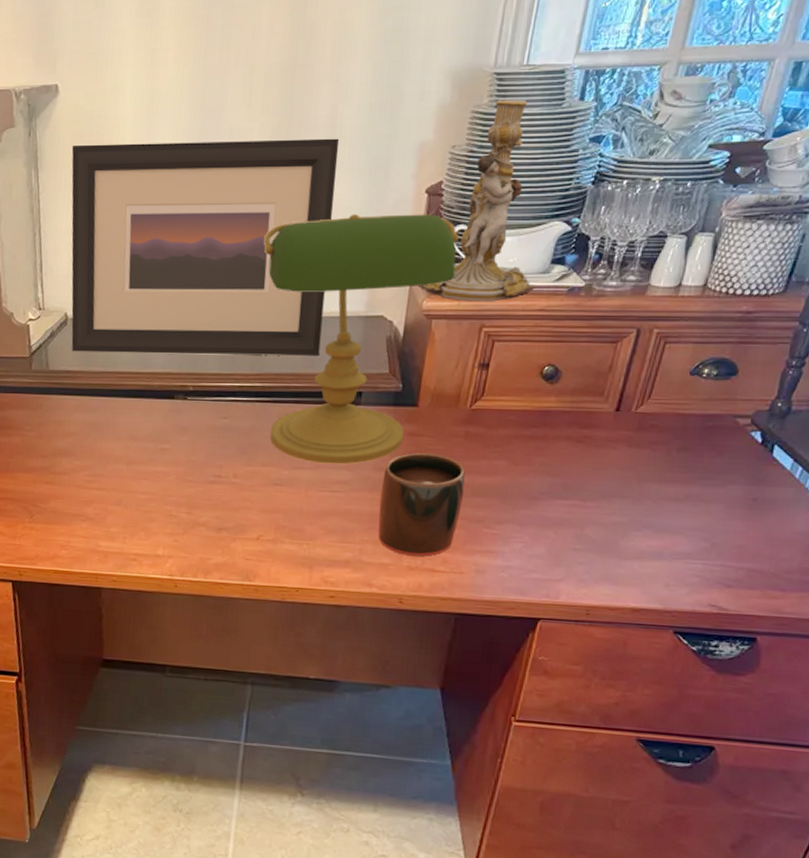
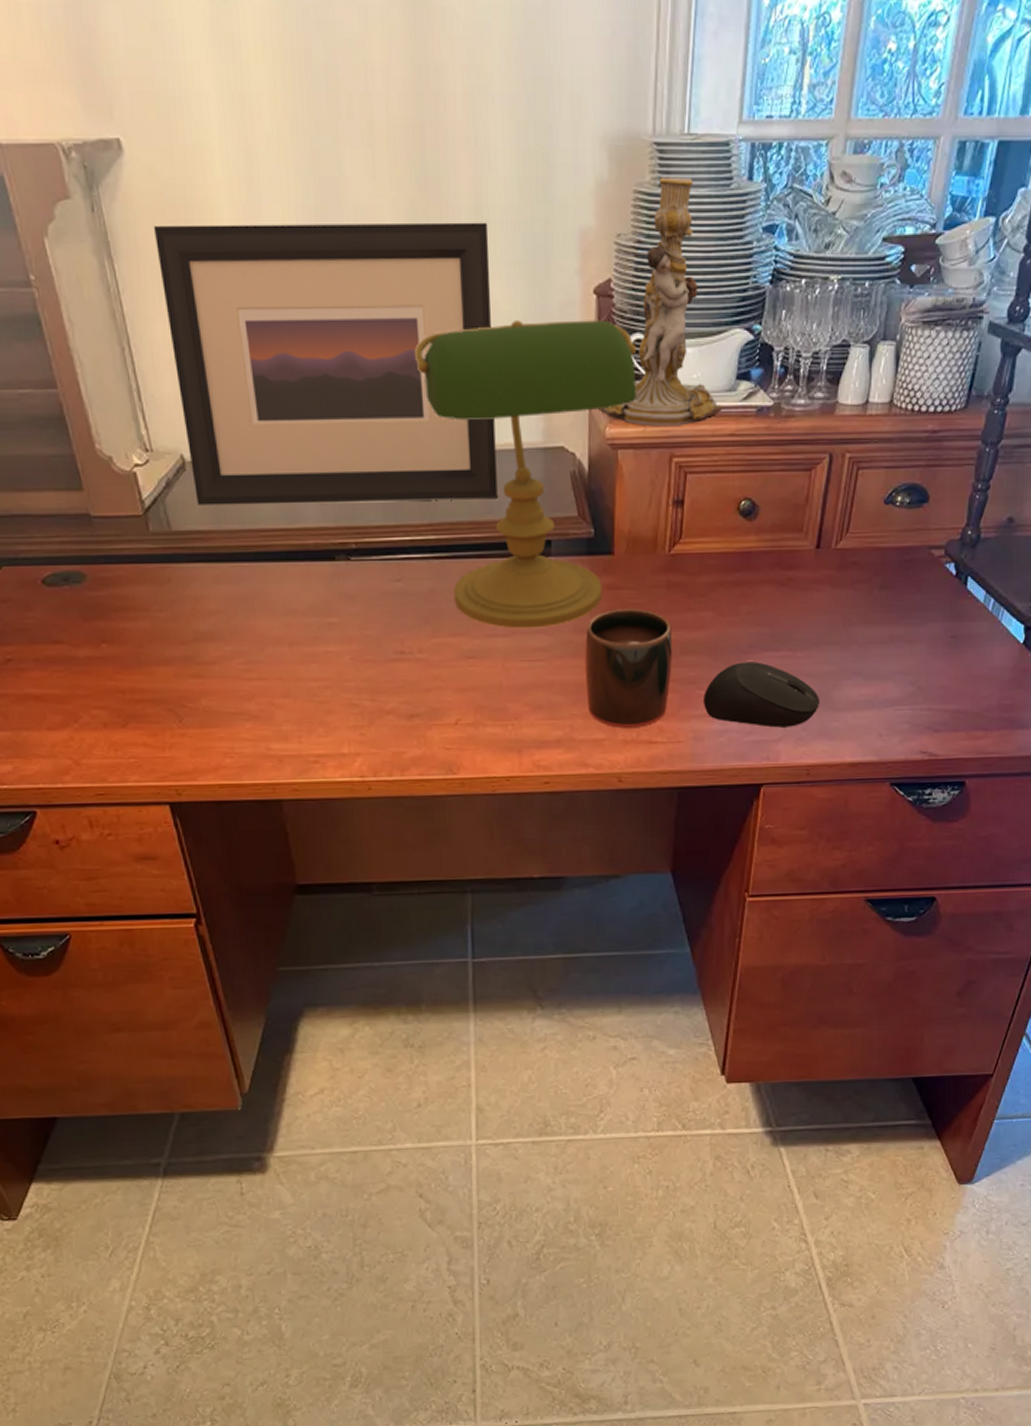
computer mouse: none [489,507,606,570] -> present [703,661,820,728]

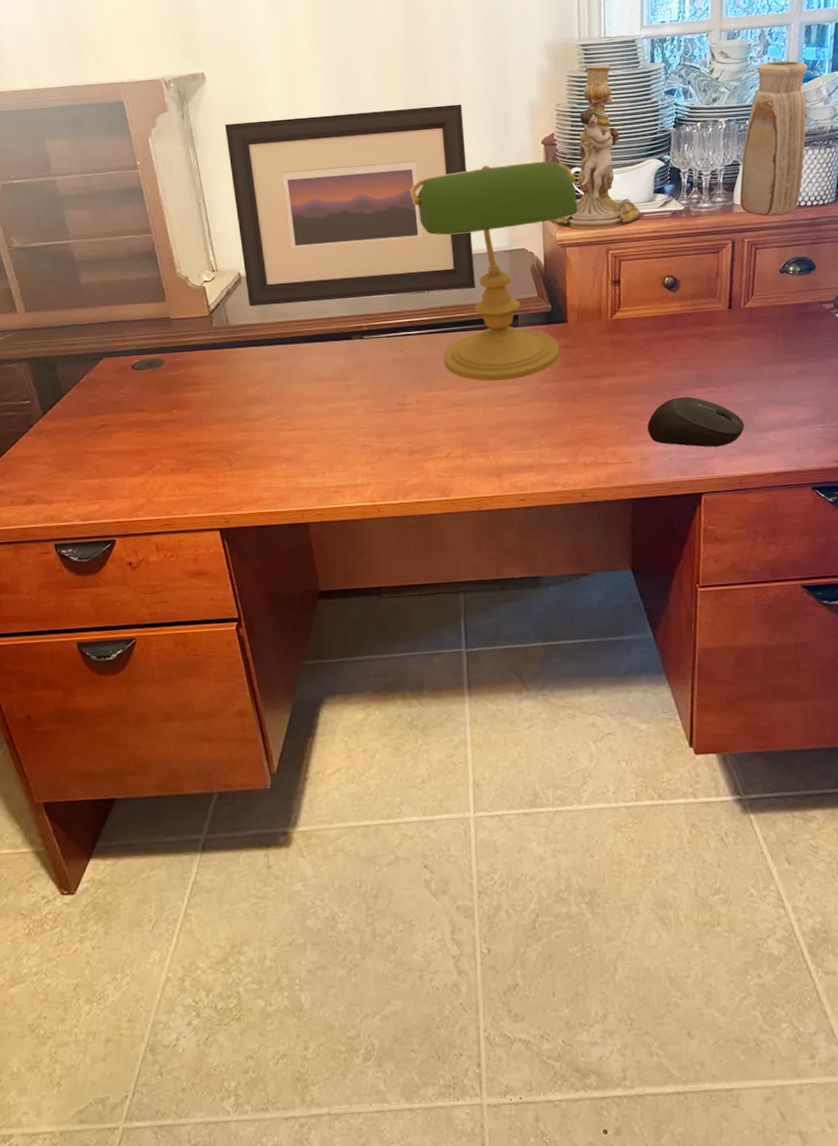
mug: present [585,609,672,728] -> none [548,361,620,454]
vase: none [844,194,954,424] -> present [739,61,808,217]

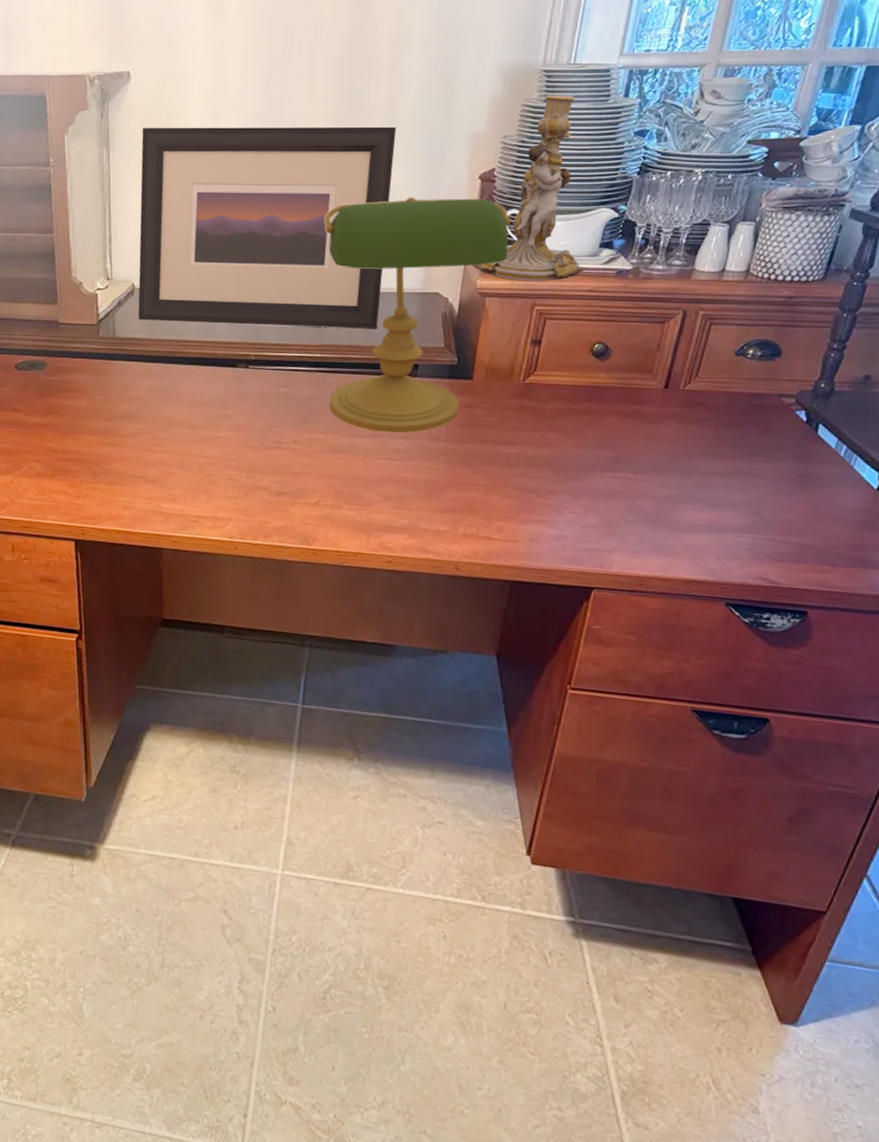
computer mouse: present [647,396,744,447] -> none [543,478,658,541]
vase: present [739,61,808,217] -> none [701,107,820,289]

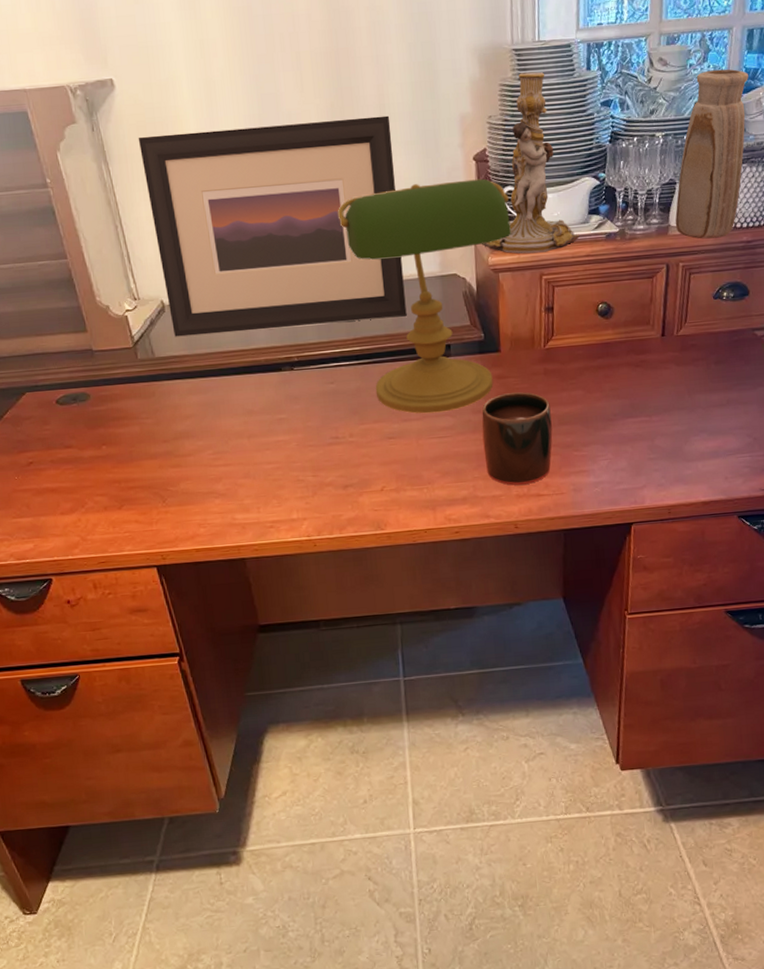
mug: none [434,424,519,525] -> present [481,392,553,486]
vase: none [701,107,820,289] -> present [675,69,749,239]

